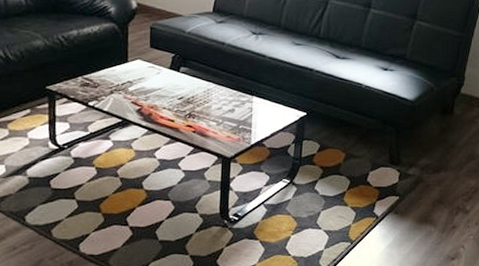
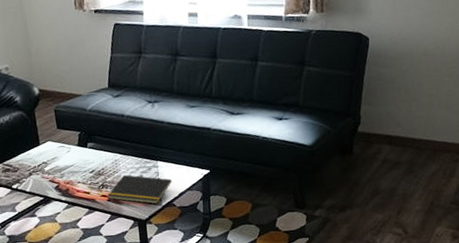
notepad: none [193,107,265,142] -> present [107,175,172,204]

